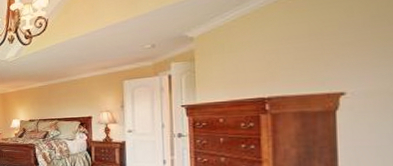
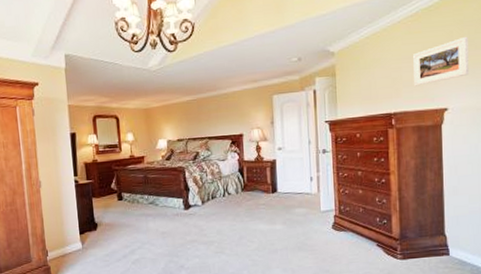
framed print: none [295,10,378,69] -> present [413,36,469,86]

